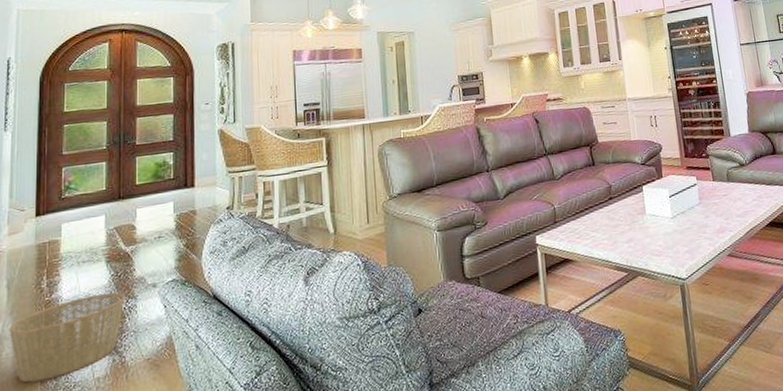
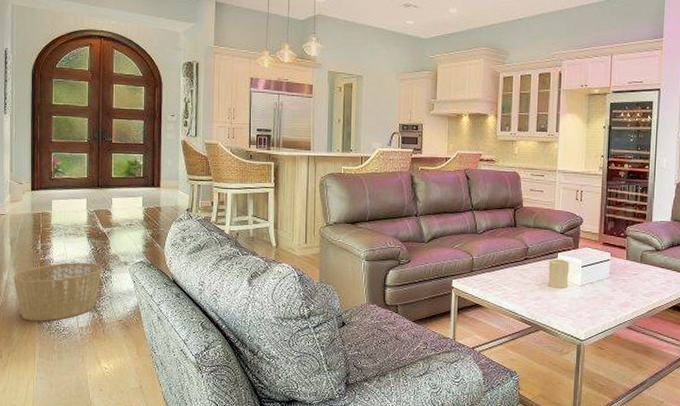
candle: none [635,192,659,226] -> present [548,258,570,289]

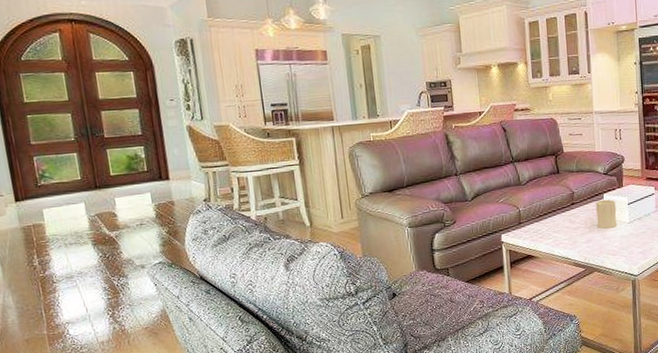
basket: present [12,262,103,322] -> none [9,271,117,345]

